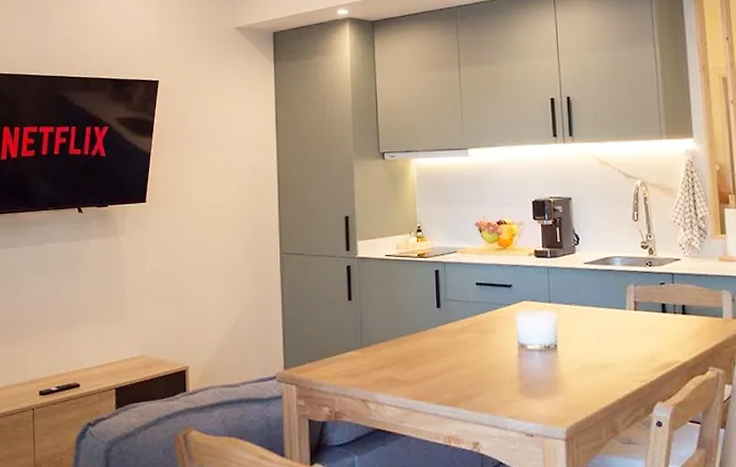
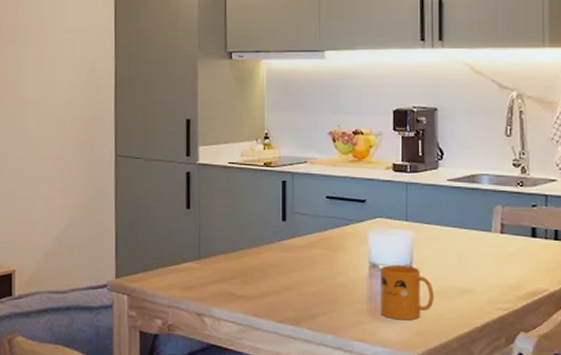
mug: none [528,344,579,396] -> present [380,264,434,320]

